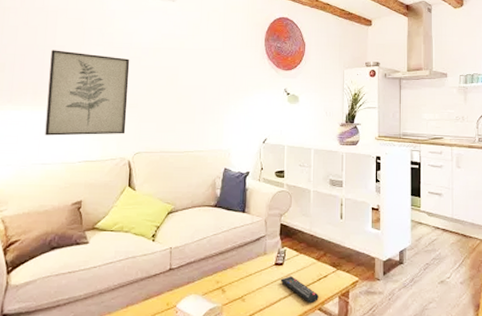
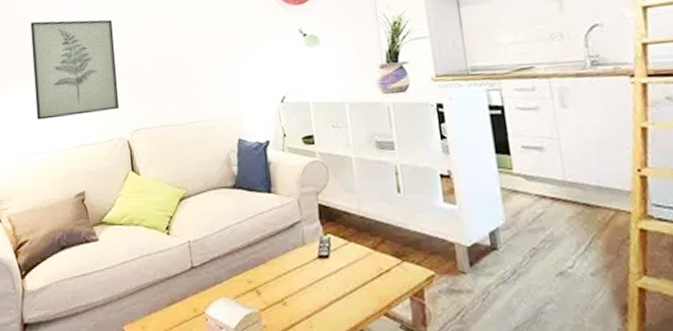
remote control: present [280,276,319,304] -> none [328,271,383,308]

